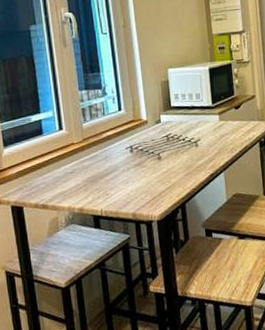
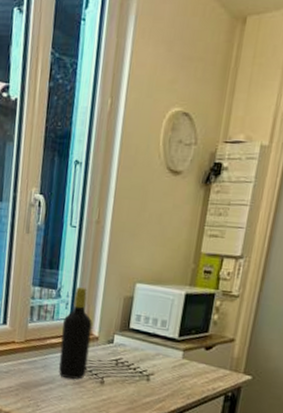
bottle: none [113,82,144,163] -> present [59,287,93,380]

